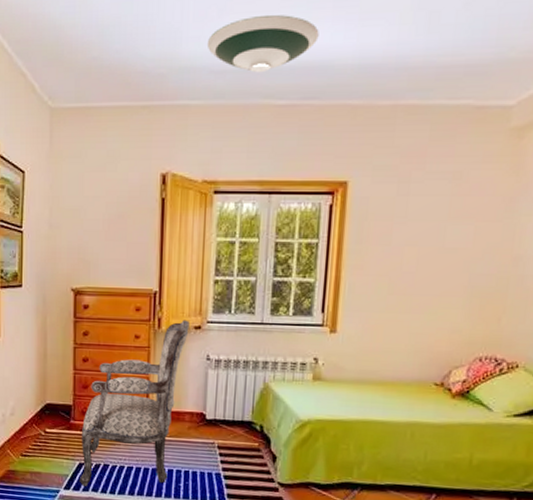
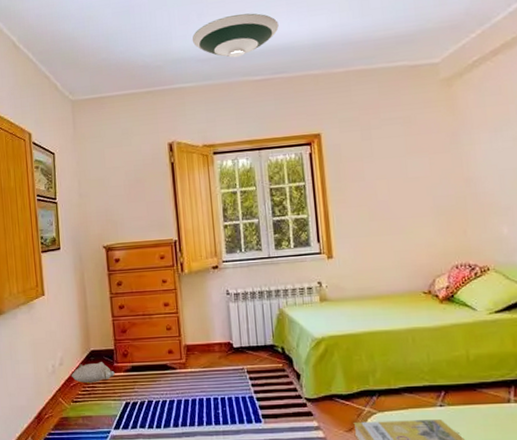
plush toy: none [22,416,71,438] -> present [71,362,115,383]
armchair: present [80,319,189,486] -> none [124,262,208,424]

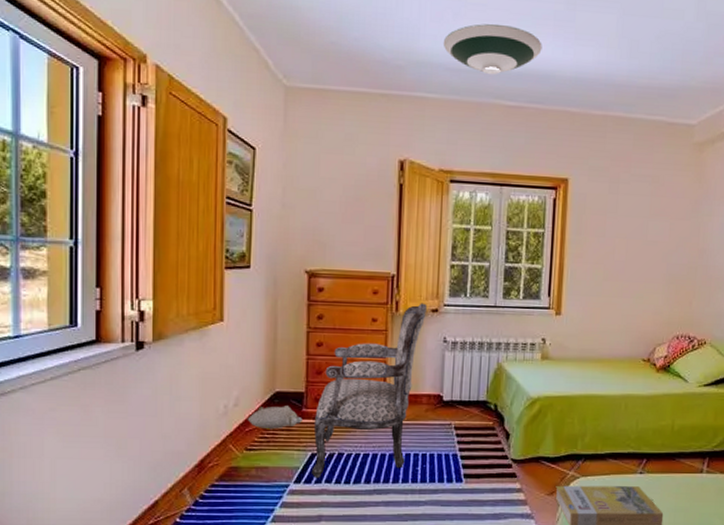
armchair: none [124,262,208,424] -> present [312,303,427,478]

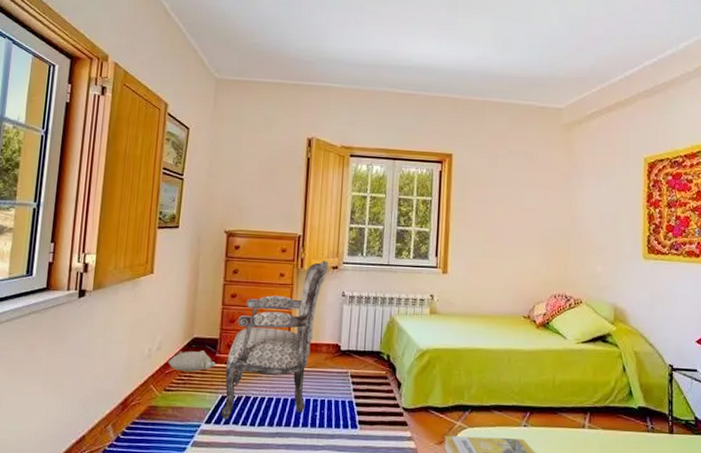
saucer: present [443,23,542,75] -> none [346,28,429,69]

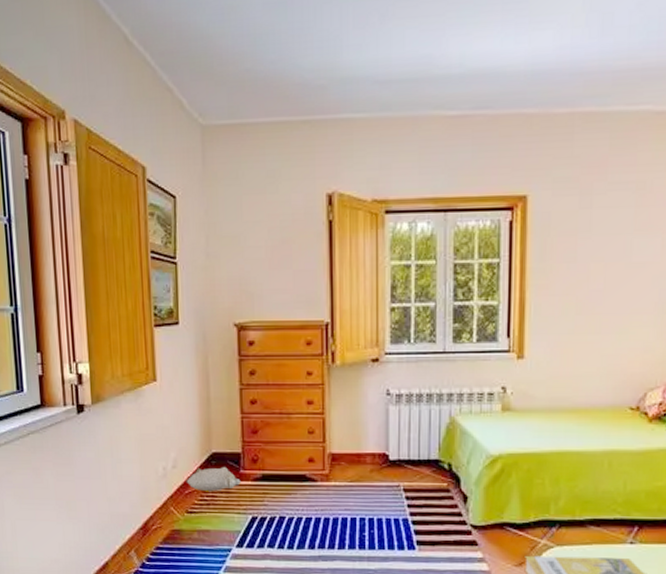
armchair: present [221,260,328,419] -> none [252,352,366,542]

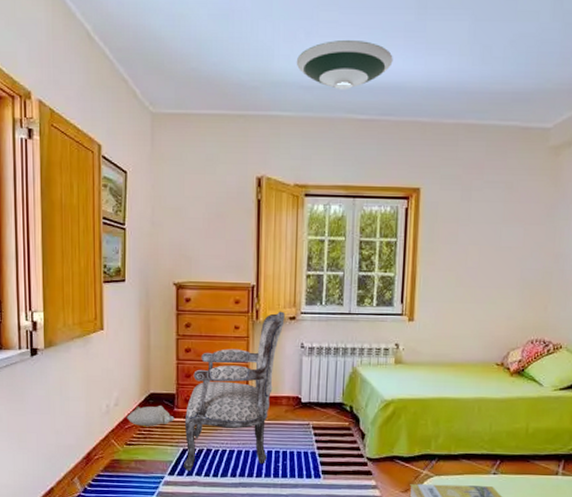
armchair: none [252,352,366,542] -> present [184,311,285,471]
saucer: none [369,19,488,82] -> present [296,39,393,90]

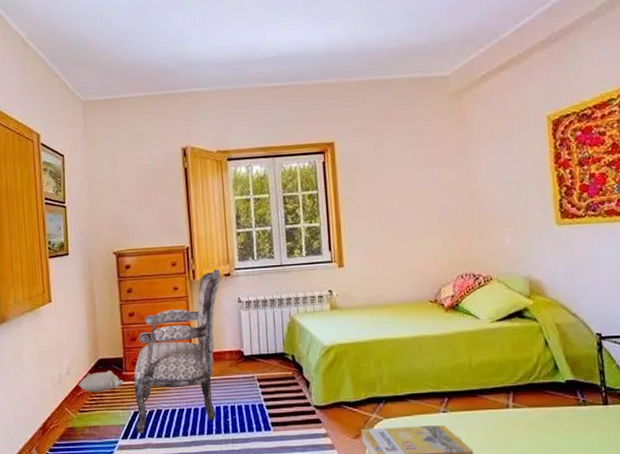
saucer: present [296,39,393,90] -> none [207,18,295,64]

